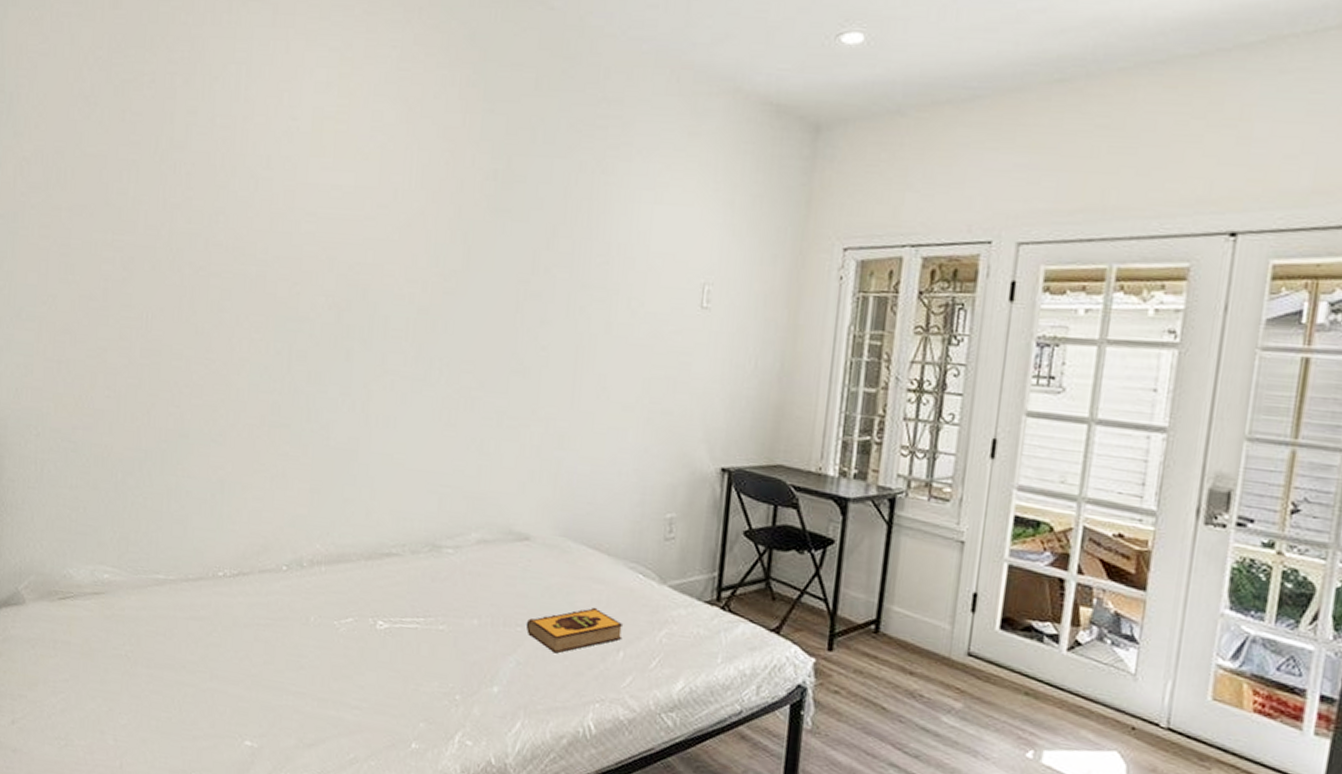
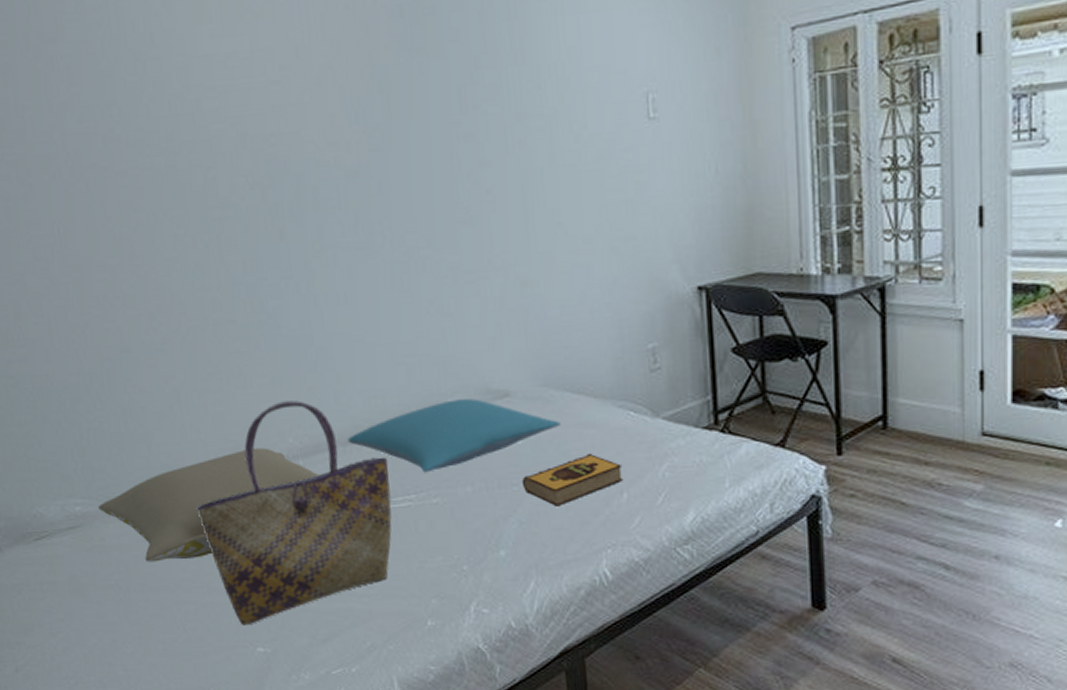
pillow: none [125,547,338,643] -> present [98,447,320,562]
tote bag: none [216,508,405,717] -> present [196,400,392,626]
pillow: none [371,534,573,600] -> present [348,399,561,473]

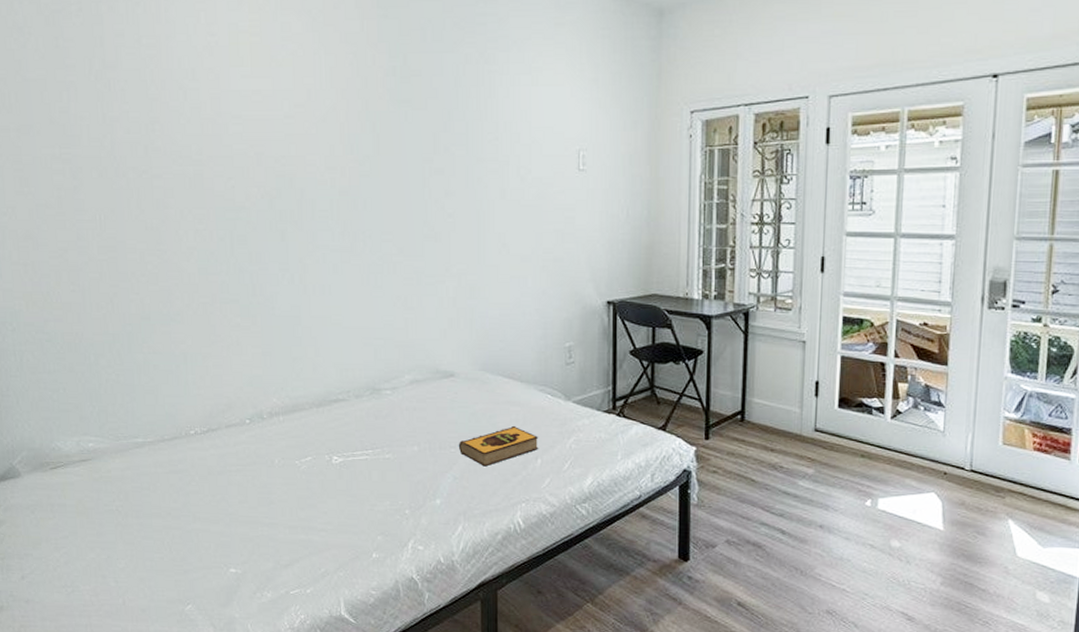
pillow: present [98,447,320,562] -> none [108,404,296,493]
tote bag: present [196,400,392,626] -> none [191,368,352,550]
pillow: present [348,399,561,473] -> none [321,376,493,433]

